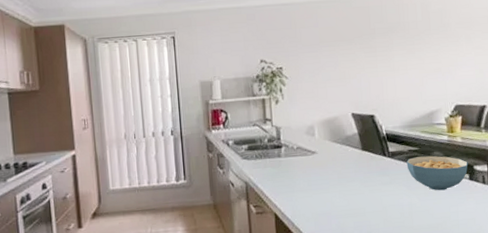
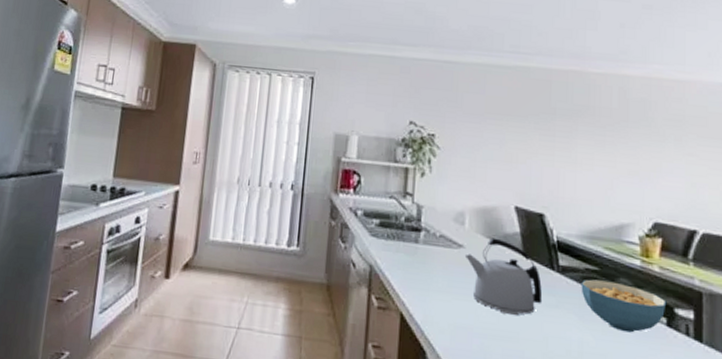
kettle: none [318,141,380,197] -> present [464,237,543,316]

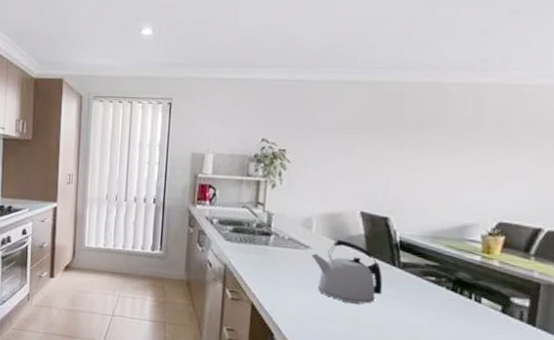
cereal bowl: present [581,279,667,333] -> none [420,273,504,319]

